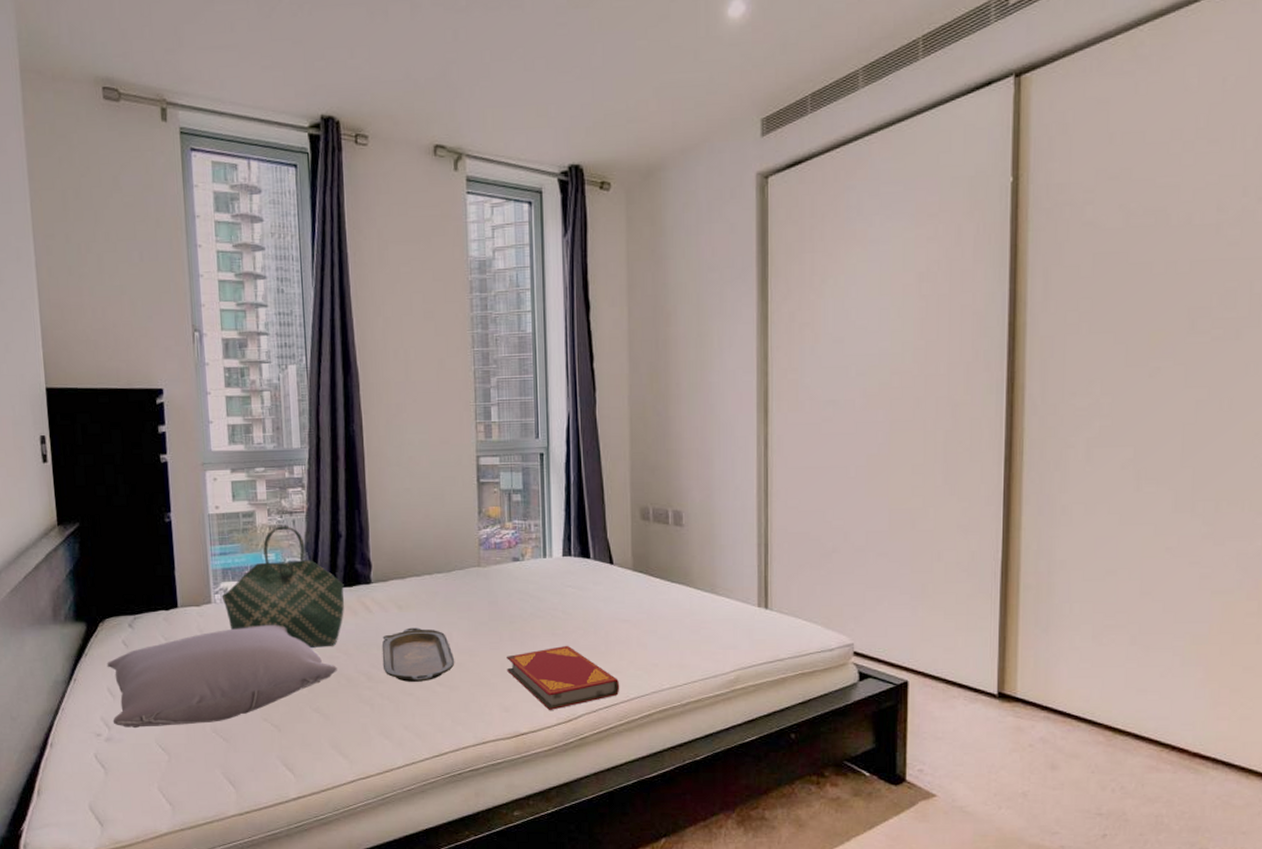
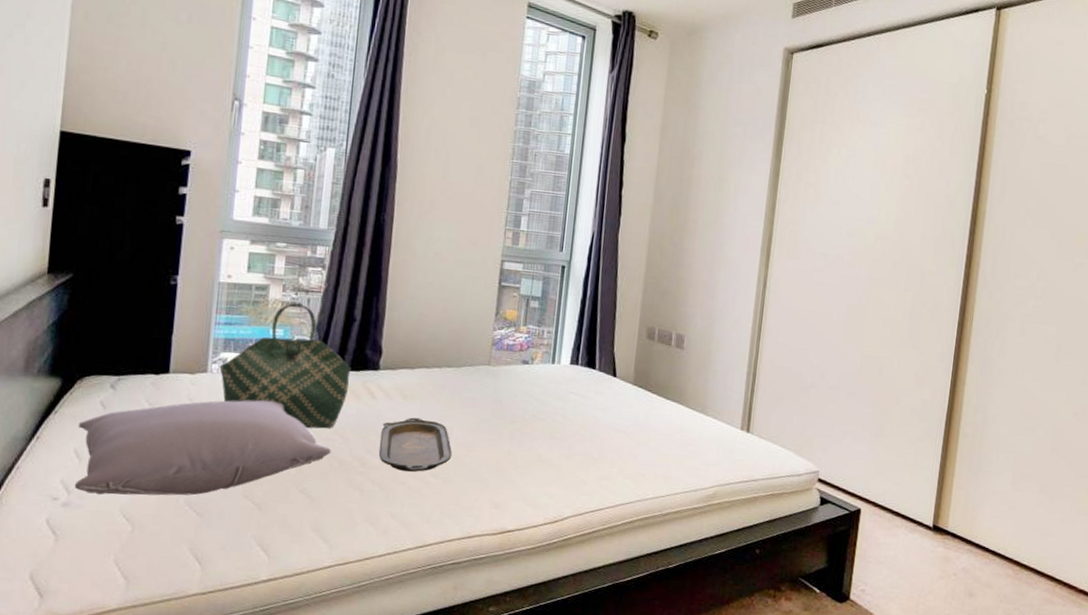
hardback book: present [507,645,620,710] -> none [502,448,608,510]

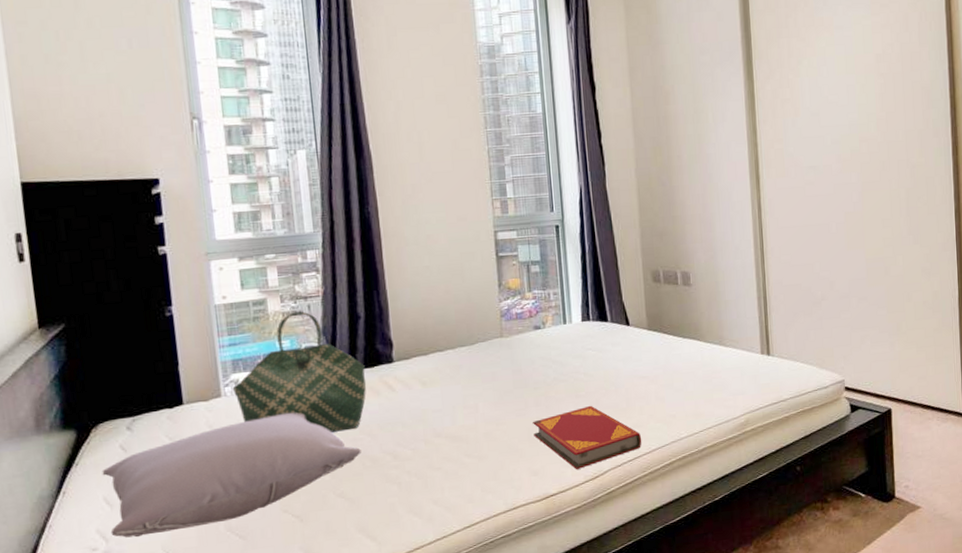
serving tray: present [378,417,453,472] -> none [407,401,482,457]
hardback book: none [502,448,608,510] -> present [533,405,642,469]

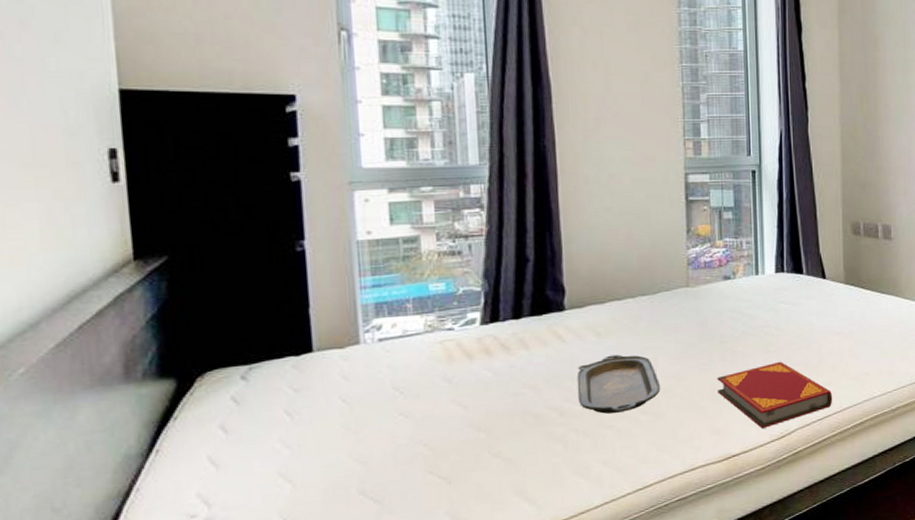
pillow: present [102,412,361,538] -> none [207,362,523,503]
tote bag: present [232,311,367,433] -> none [374,251,533,386]
serving tray: none [407,401,482,457] -> present [577,354,661,414]

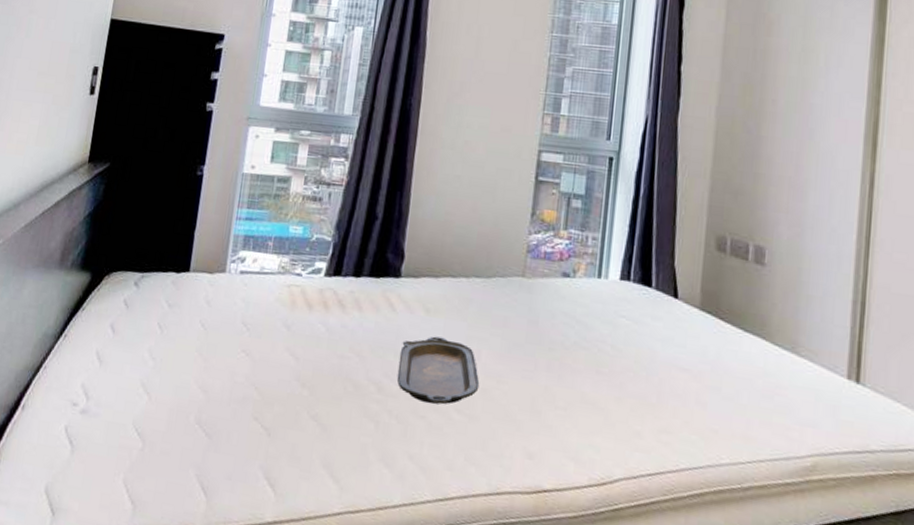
hardback book: present [717,361,833,428] -> none [538,387,670,467]

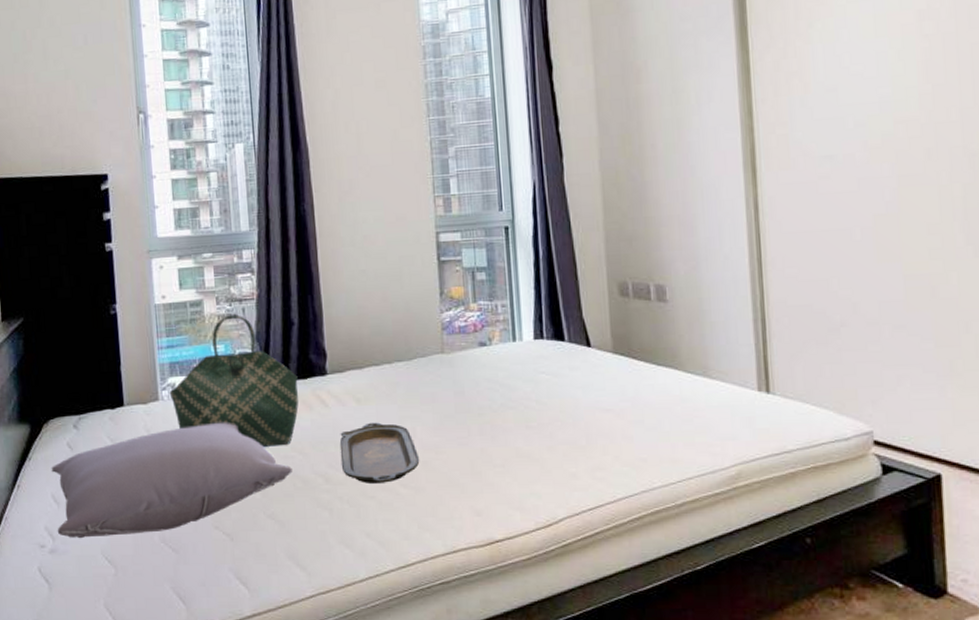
pillow: none [93,305,346,413] -> present [51,422,292,539]
tote bag: none [237,197,371,344] -> present [169,314,299,447]

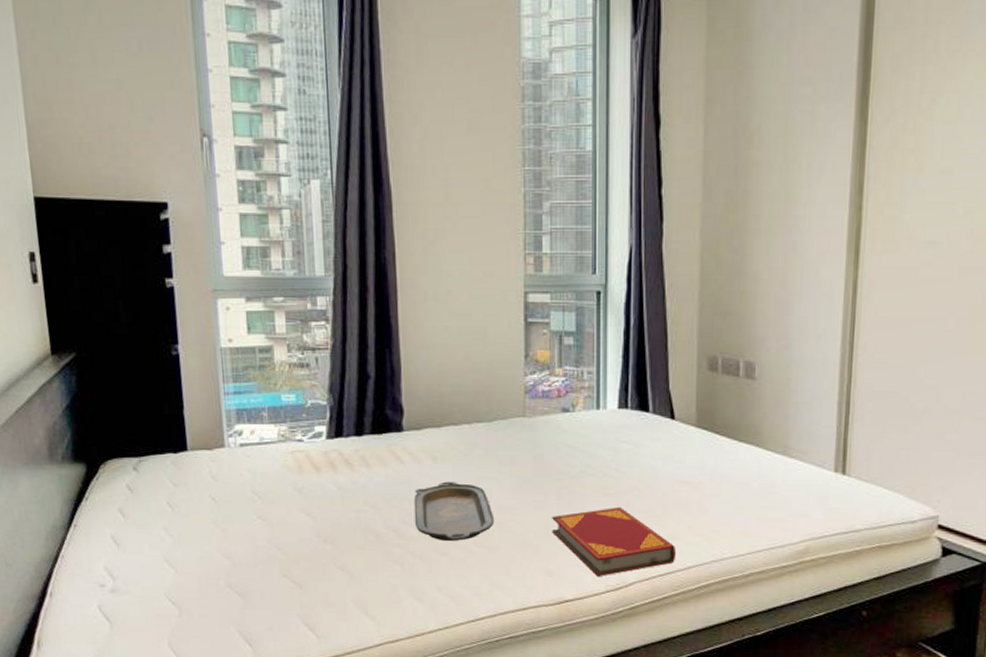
pillow: present [51,422,292,539] -> none [109,472,364,580]
tote bag: present [169,314,299,447] -> none [236,364,373,500]
hardback book: none [476,439,605,513] -> present [552,506,677,576]

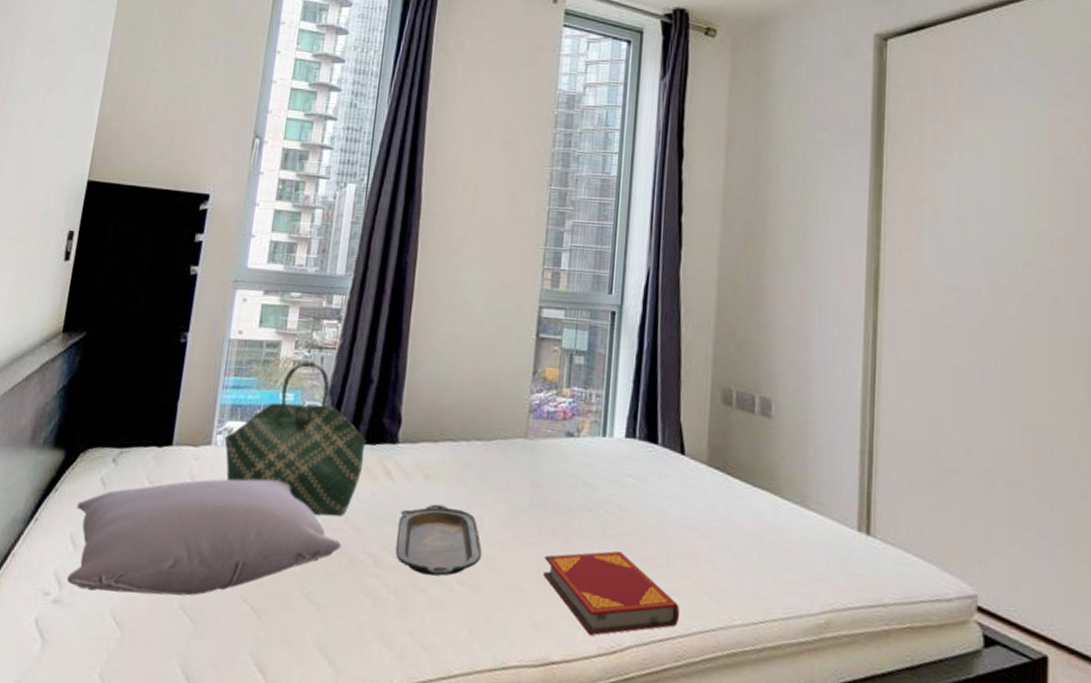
pillow: none [109,472,364,580] -> present [66,478,341,596]
tote bag: none [236,364,373,500] -> present [224,362,366,517]

